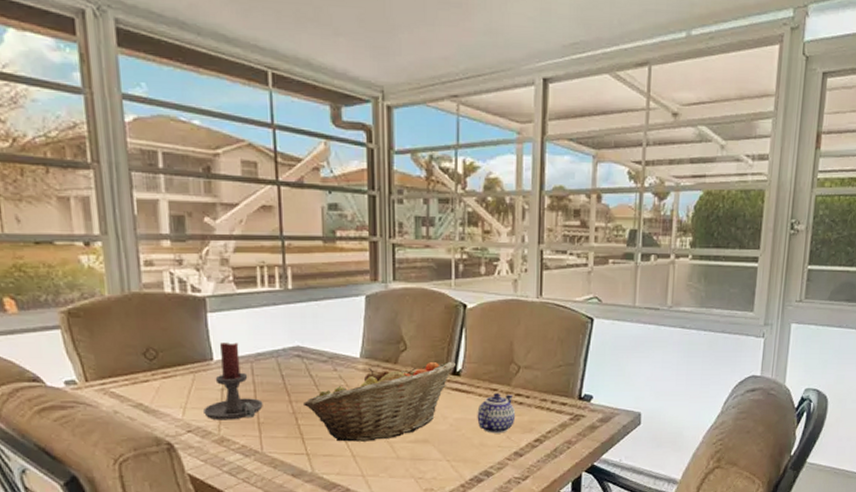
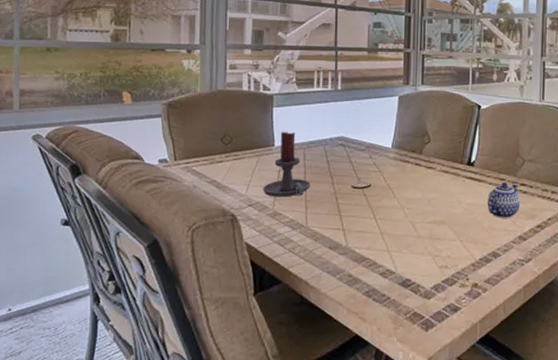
fruit basket: present [304,361,456,442] -> none [343,153,470,221]

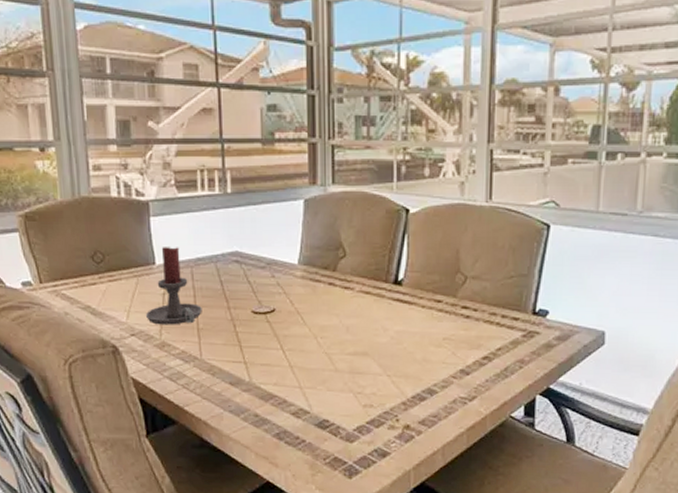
teapot: present [487,182,521,219] -> none [420,304,462,349]

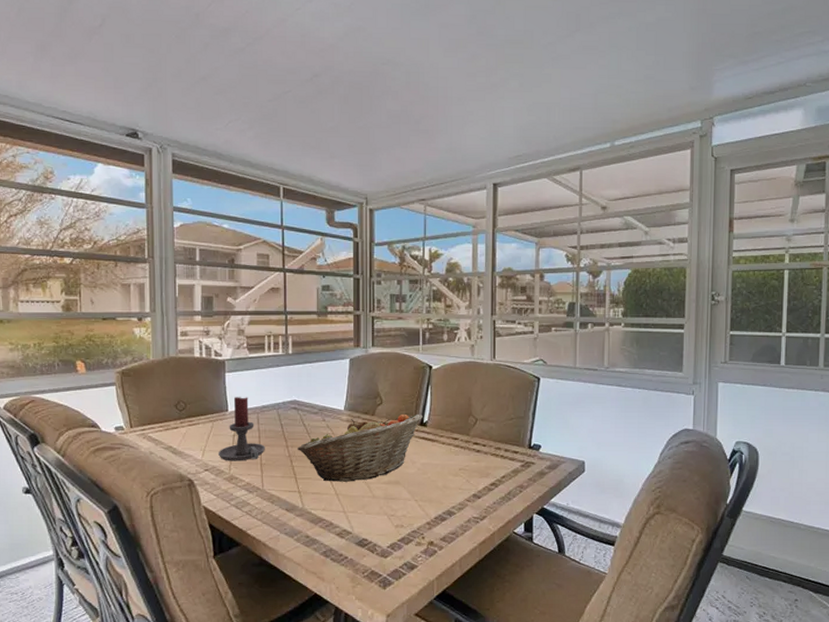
fruit basket: none [242,269,397,352] -> present [298,413,423,482]

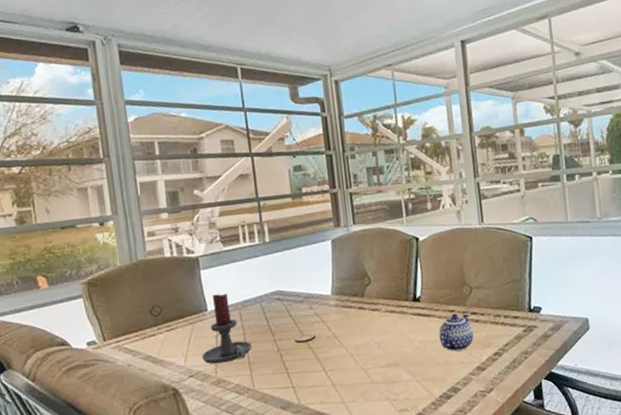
fruit basket: present [298,413,423,482] -> none [286,289,415,372]
teapot: none [441,441,474,477] -> present [438,313,474,352]

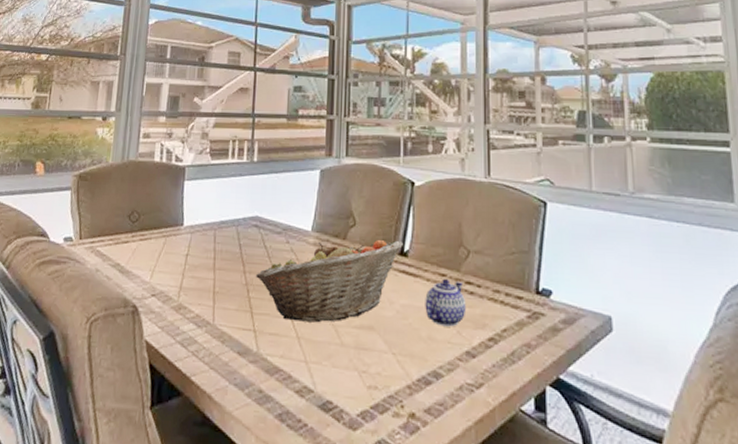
candle holder: present [202,293,252,364] -> none [168,209,220,287]
fruit basket: none [286,289,415,372] -> present [256,240,403,323]

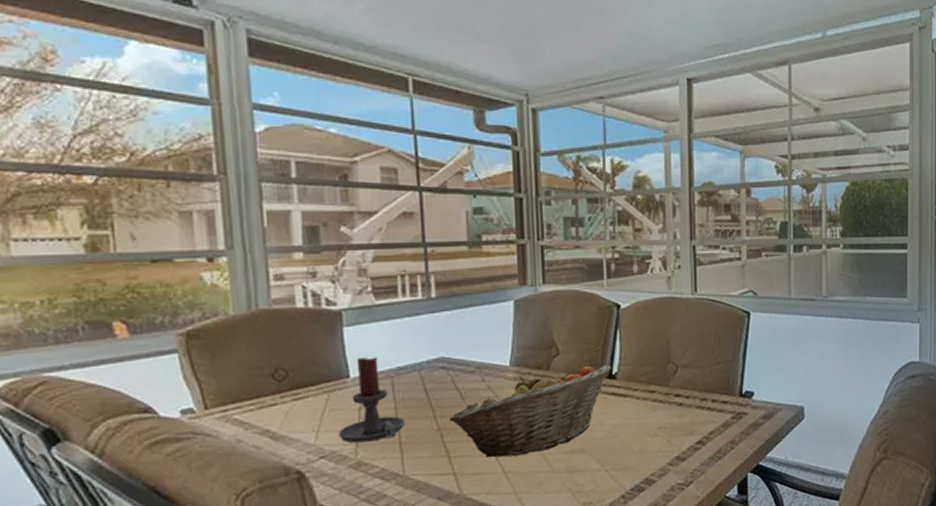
candle holder: none [168,209,220,287] -> present [339,357,405,443]
teapot: present [425,278,466,327] -> none [635,394,676,438]

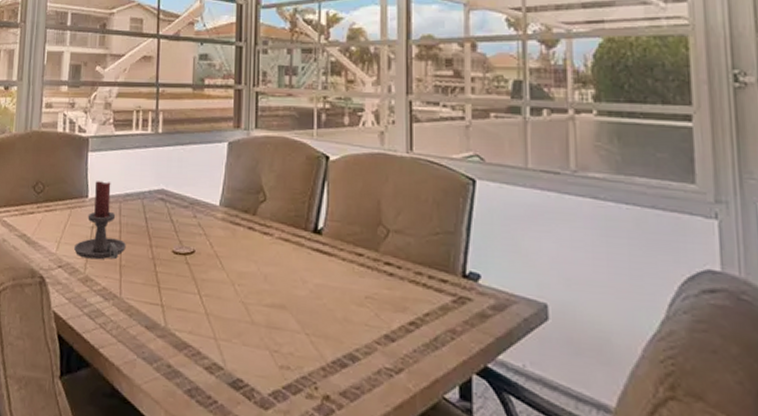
fruit basket: present [449,364,611,457] -> none [163,216,317,300]

